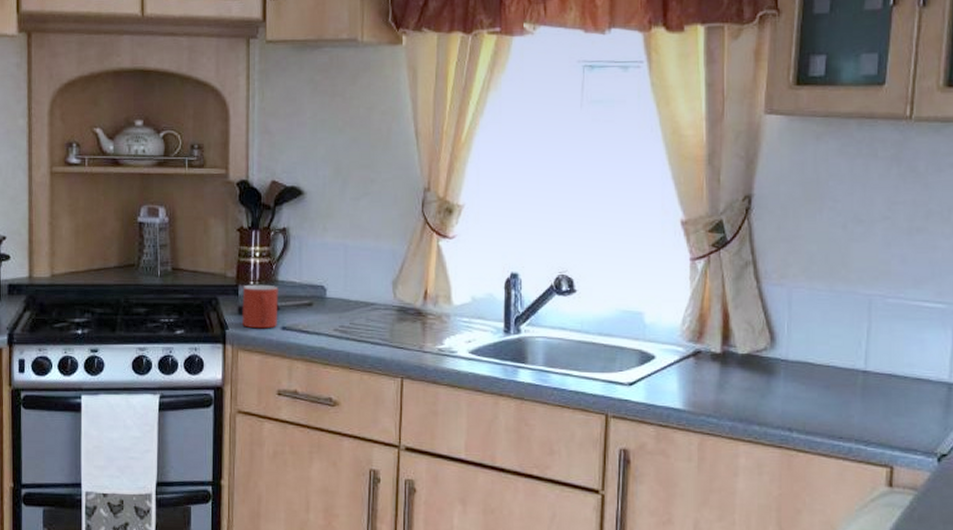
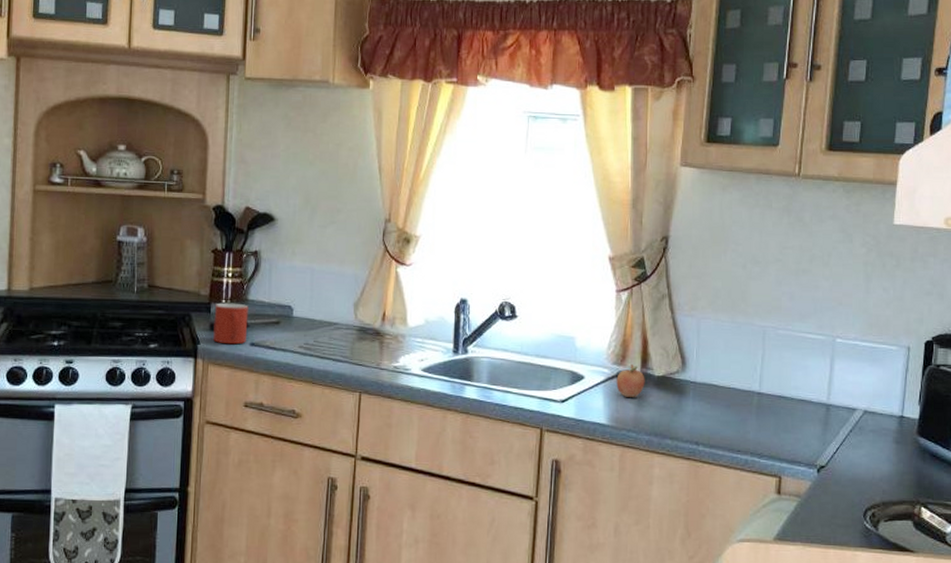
fruit: none [693,340,727,378] -> present [616,363,645,397]

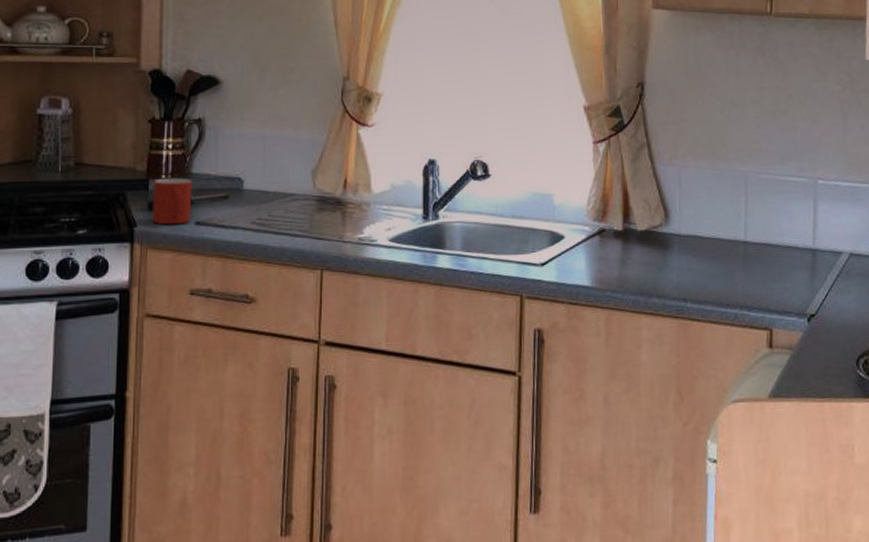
fruit: present [616,363,645,397] -> none [598,219,628,255]

